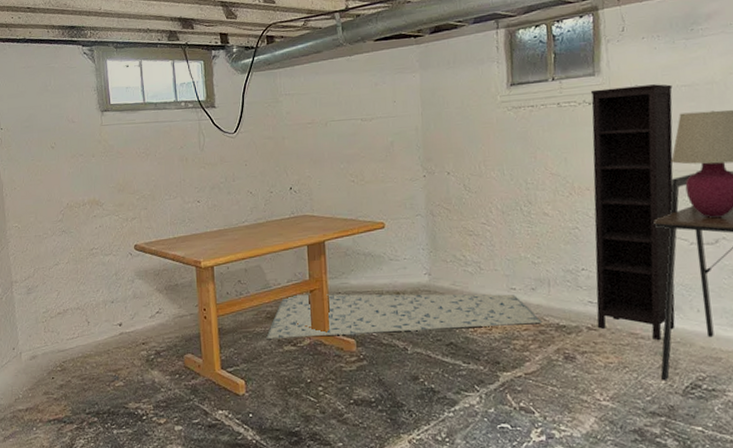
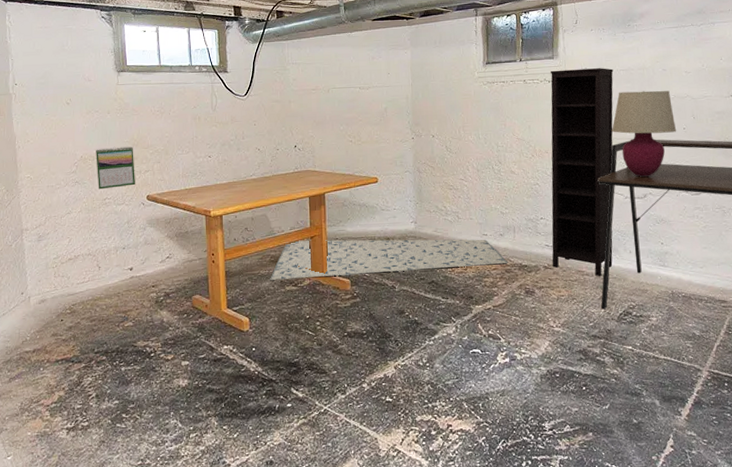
calendar: none [82,192,122,239] -> present [96,146,135,190]

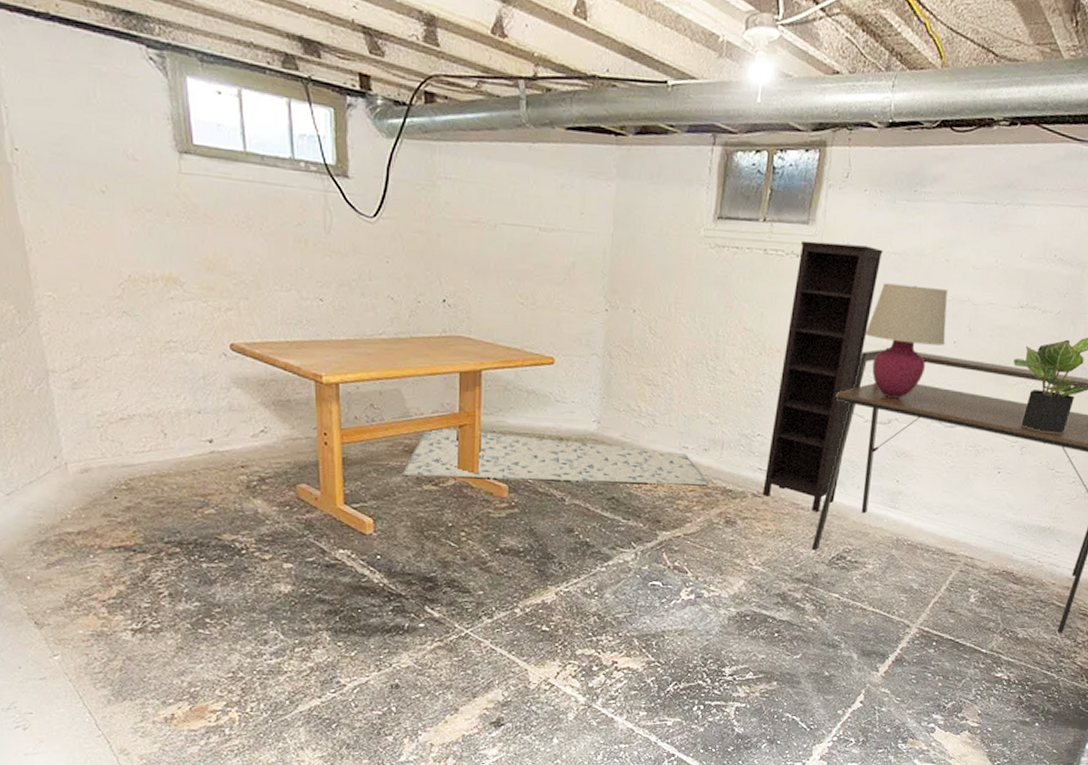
calendar: present [96,146,135,190] -> none [151,266,212,328]

